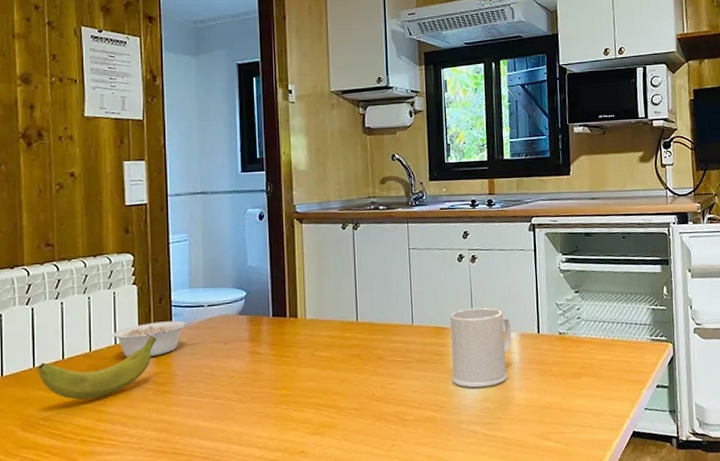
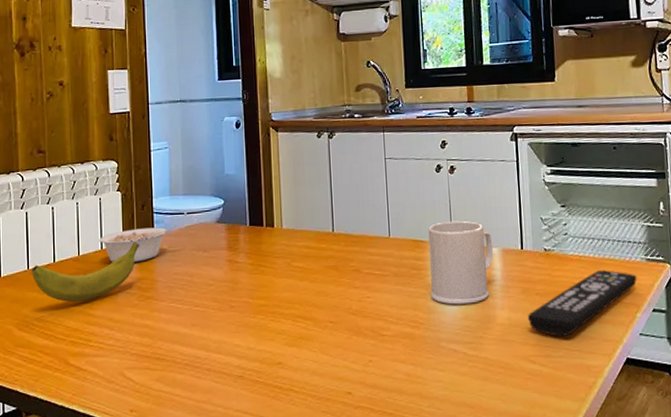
remote control: none [542,350,643,414] -> present [527,270,637,337]

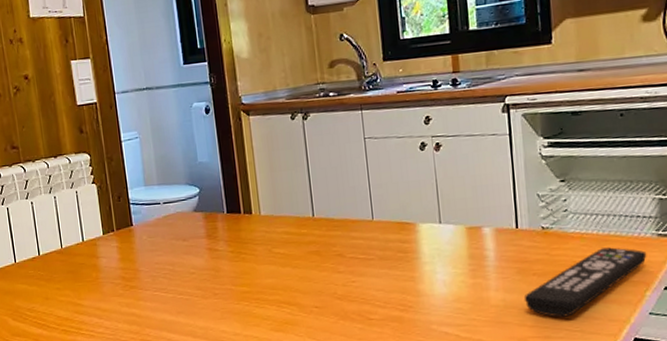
banana: present [31,241,140,303] -> none [18,233,120,294]
legume: present [99,225,179,262] -> none [79,215,157,254]
mug: present [428,220,493,305] -> none [414,200,485,287]

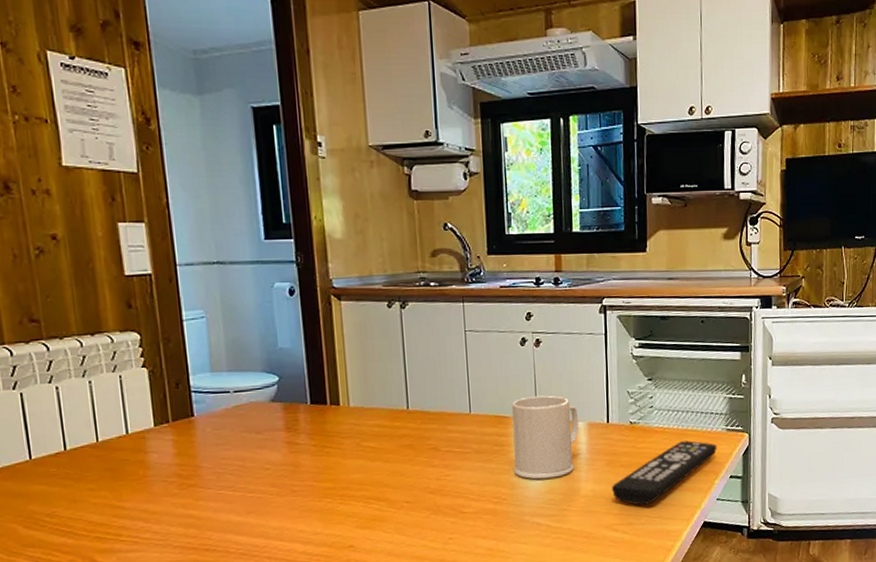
mug: none [414,200,485,287] -> present [512,395,579,480]

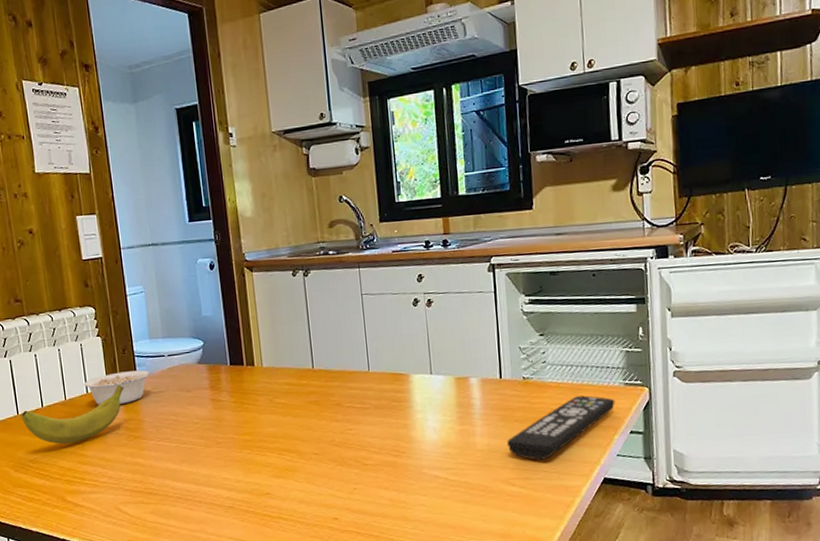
banana: none [35,424,177,495] -> present [21,384,124,445]
legume: none [123,405,225,448] -> present [84,367,161,405]
mug: present [512,395,579,480] -> none [407,353,472,434]

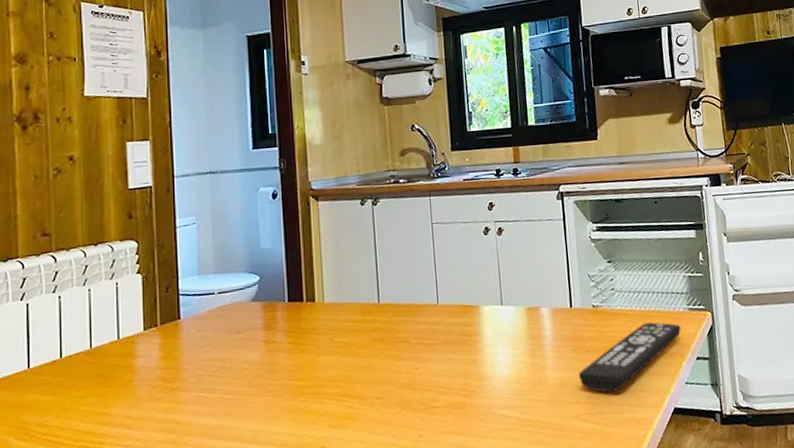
banana: present [21,384,124,445] -> none [33,328,164,402]
legume: present [84,367,161,405] -> none [115,306,209,353]

